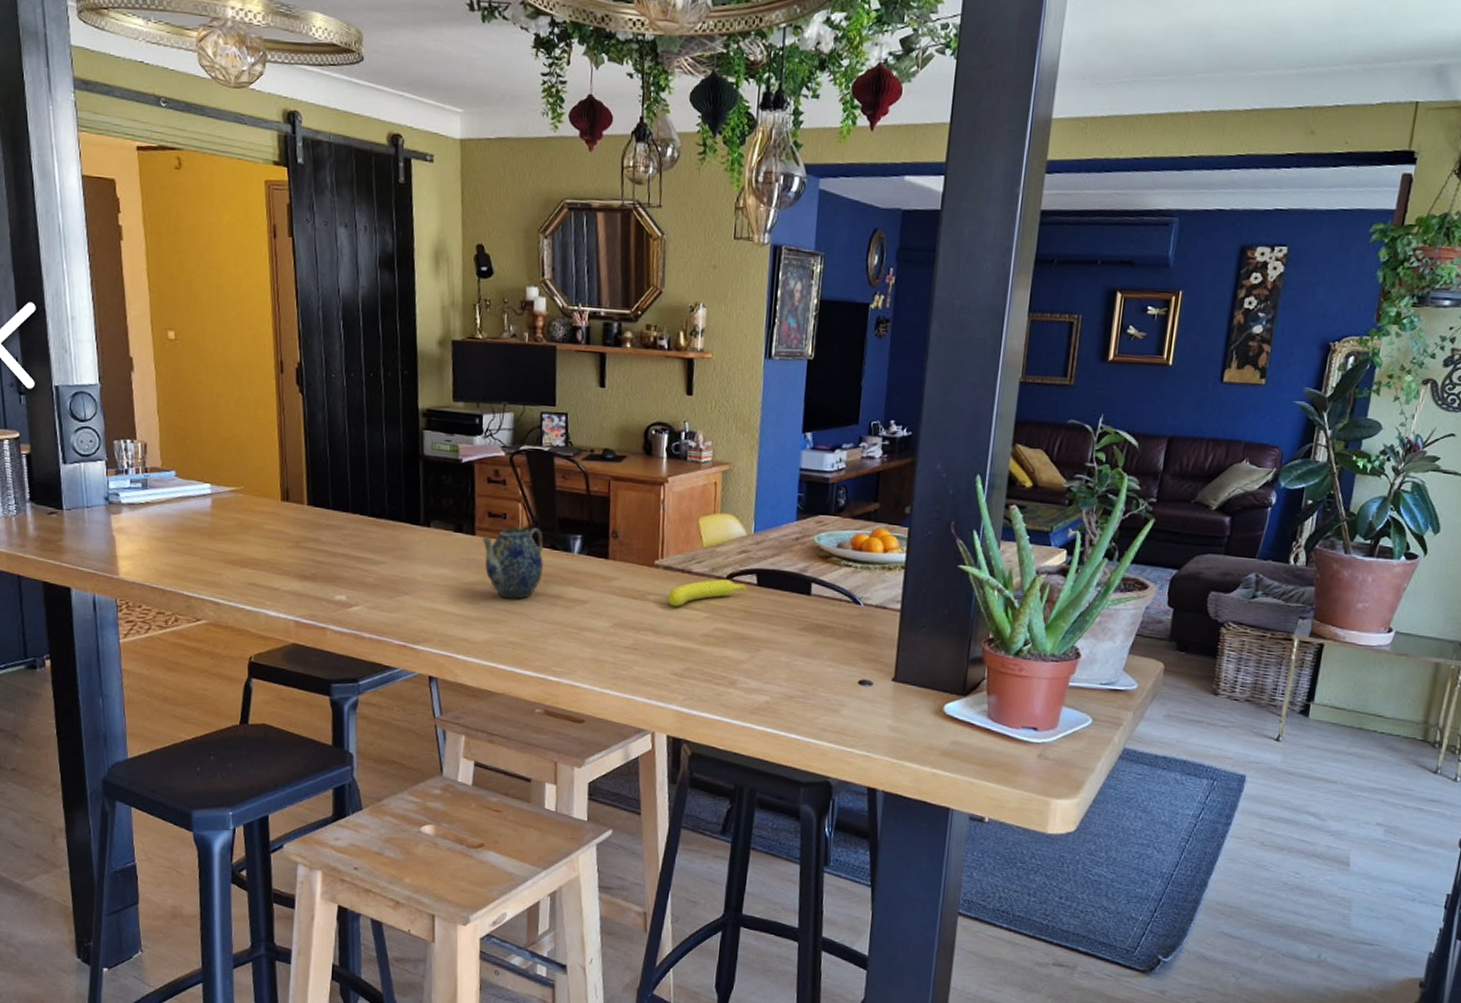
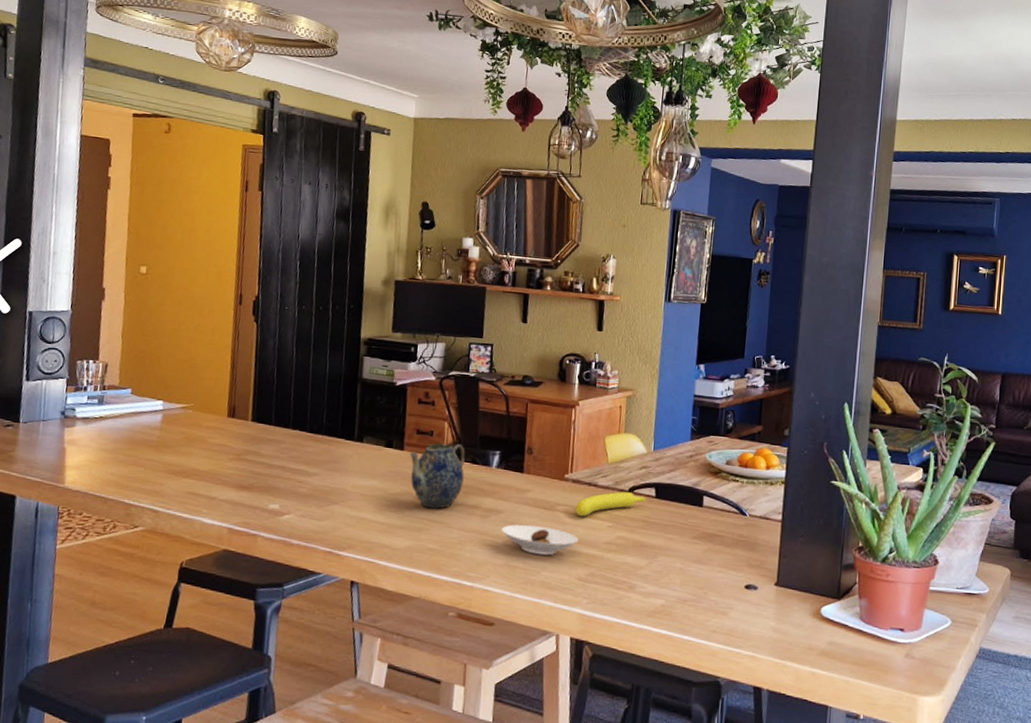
saucer: none [587,615,673,649] -> present [501,524,579,556]

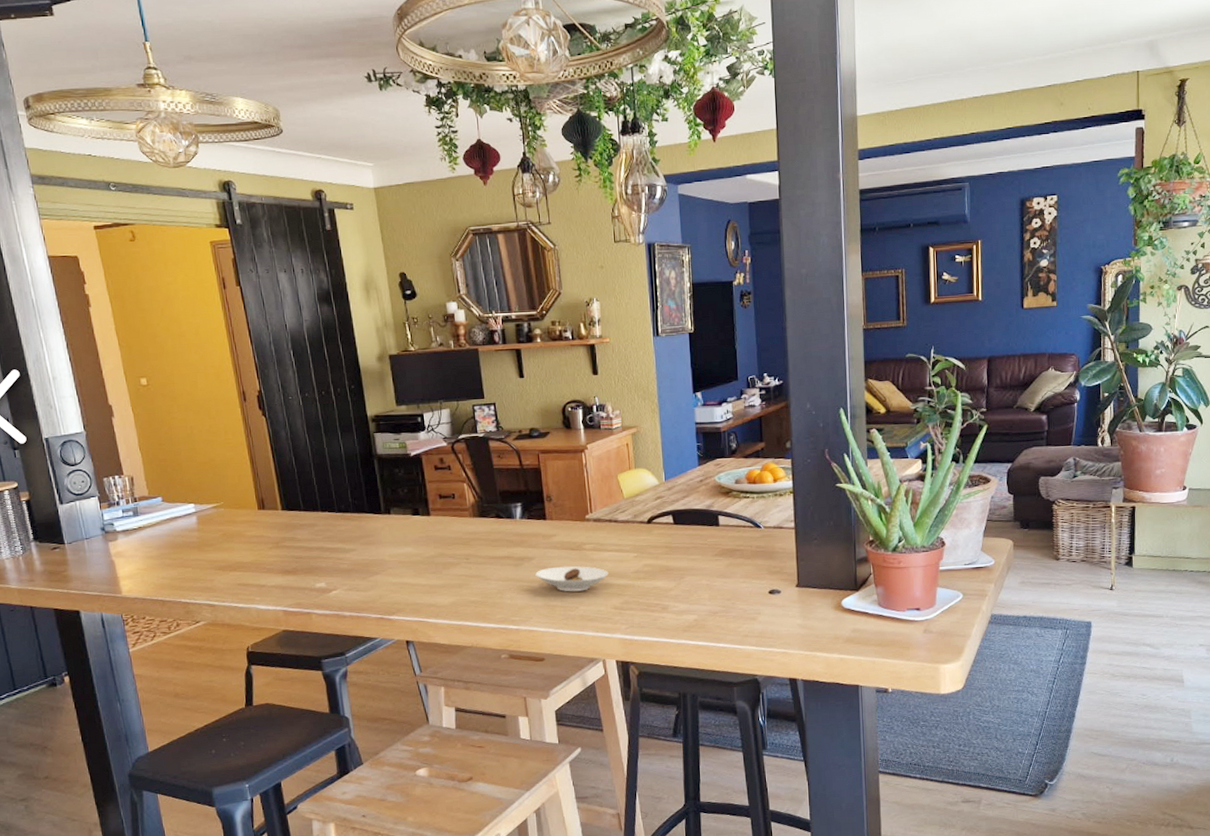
teapot: present [409,441,466,509] -> none [436,502,492,565]
banana: present [574,491,646,517] -> none [600,523,665,552]

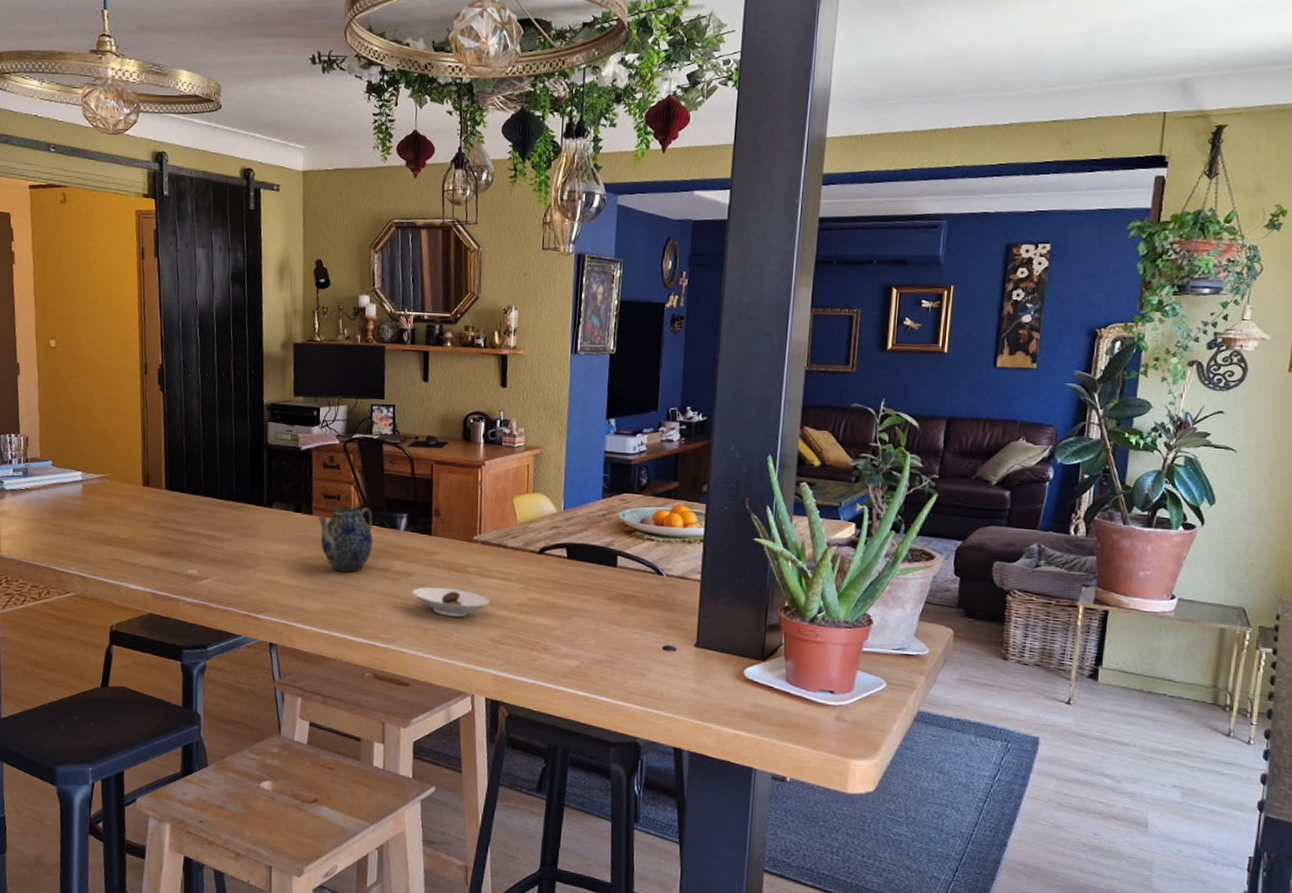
teapot: none [436,502,492,565] -> present [318,505,373,572]

